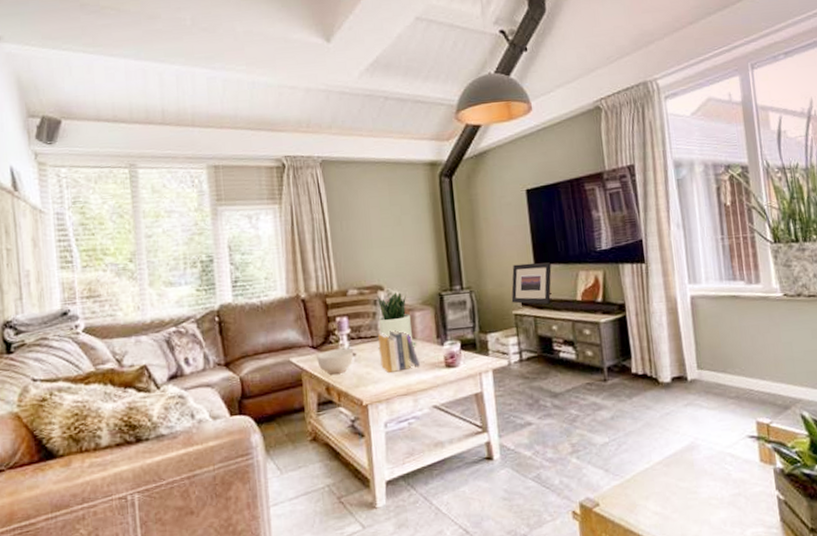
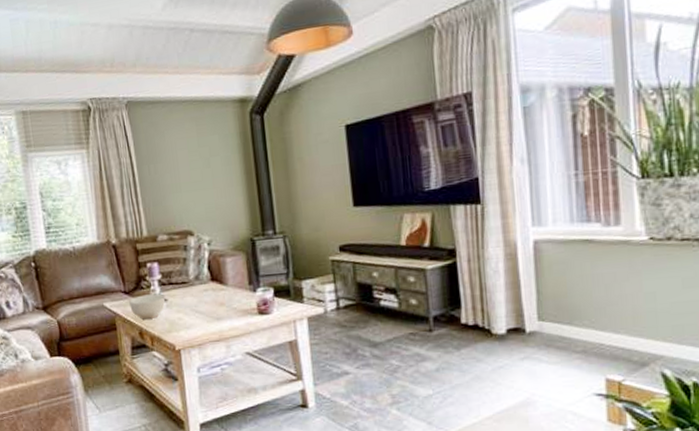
planter: present [377,291,417,350] -> none [187,237,228,296]
books: present [378,330,420,373] -> none [189,276,232,319]
picture frame: present [511,262,552,304] -> none [328,204,373,250]

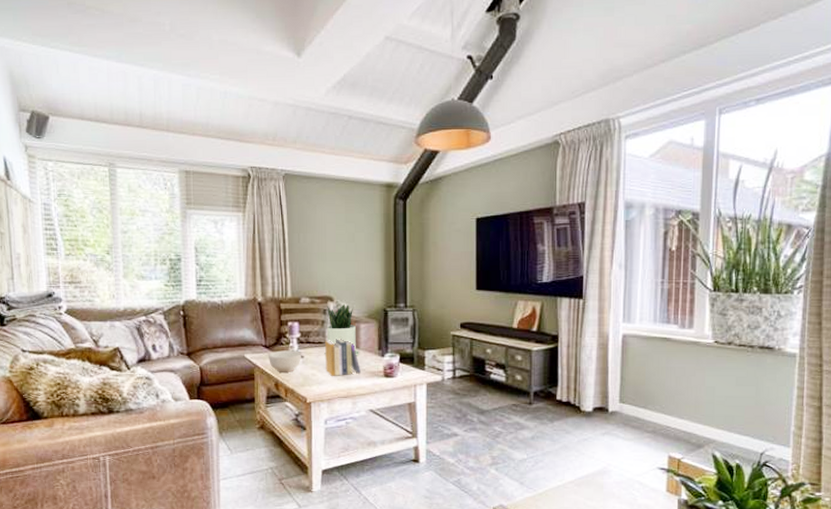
planter: none [187,237,228,296] -> present [324,303,359,356]
books: none [189,276,232,319] -> present [325,339,361,376]

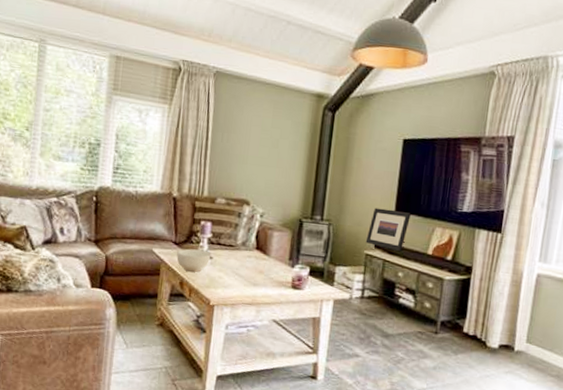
planter: present [324,303,359,356] -> none [234,209,270,264]
books: present [325,339,361,376] -> none [233,243,269,282]
picture frame: none [451,289,492,328] -> present [365,208,411,251]

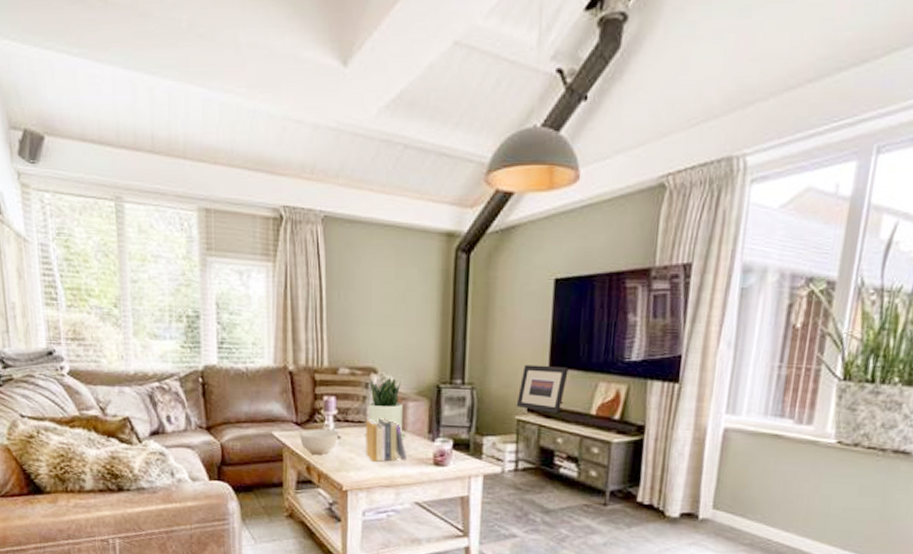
books: none [233,243,269,282] -> present [366,418,407,462]
planter: none [234,209,270,264] -> present [365,377,406,440]

